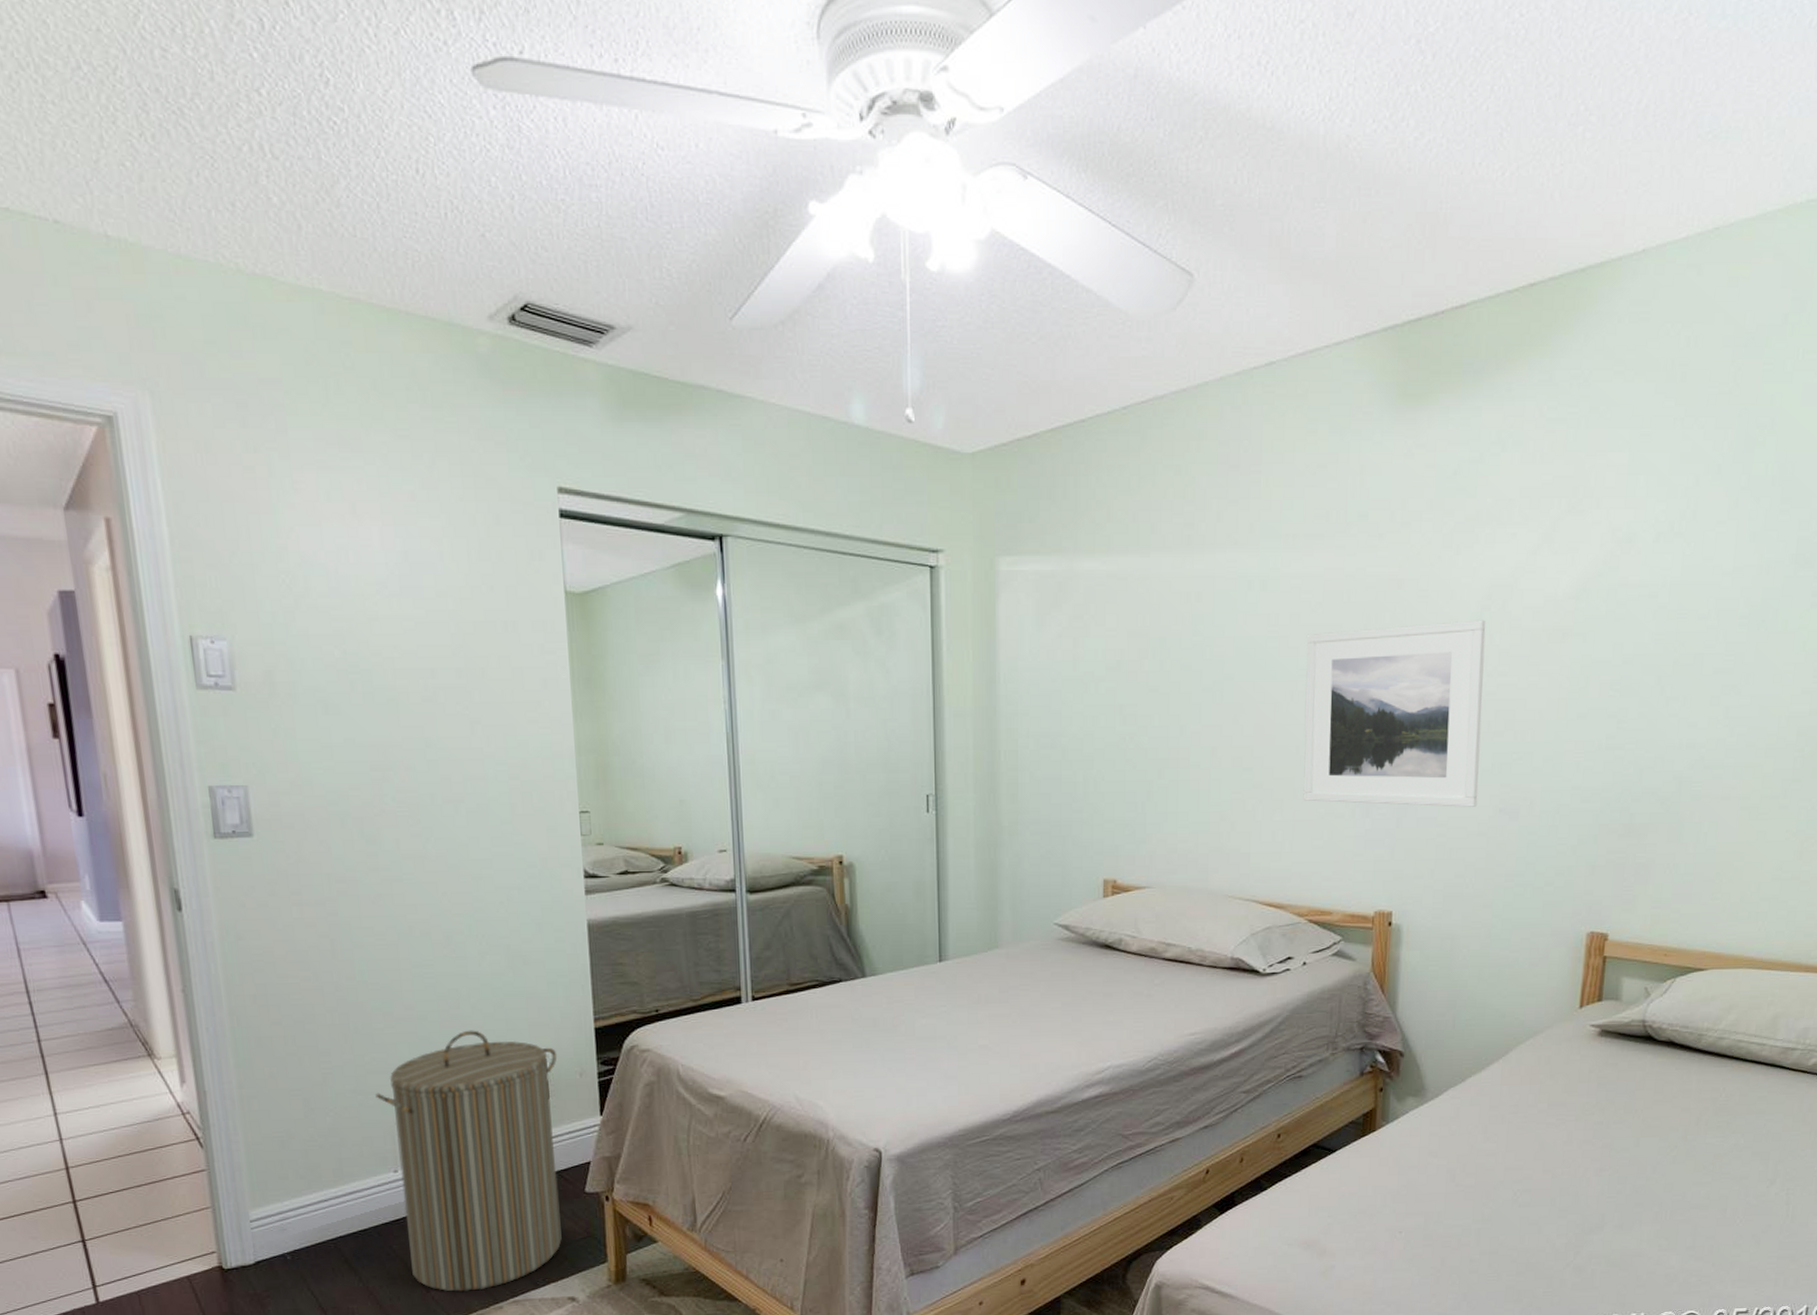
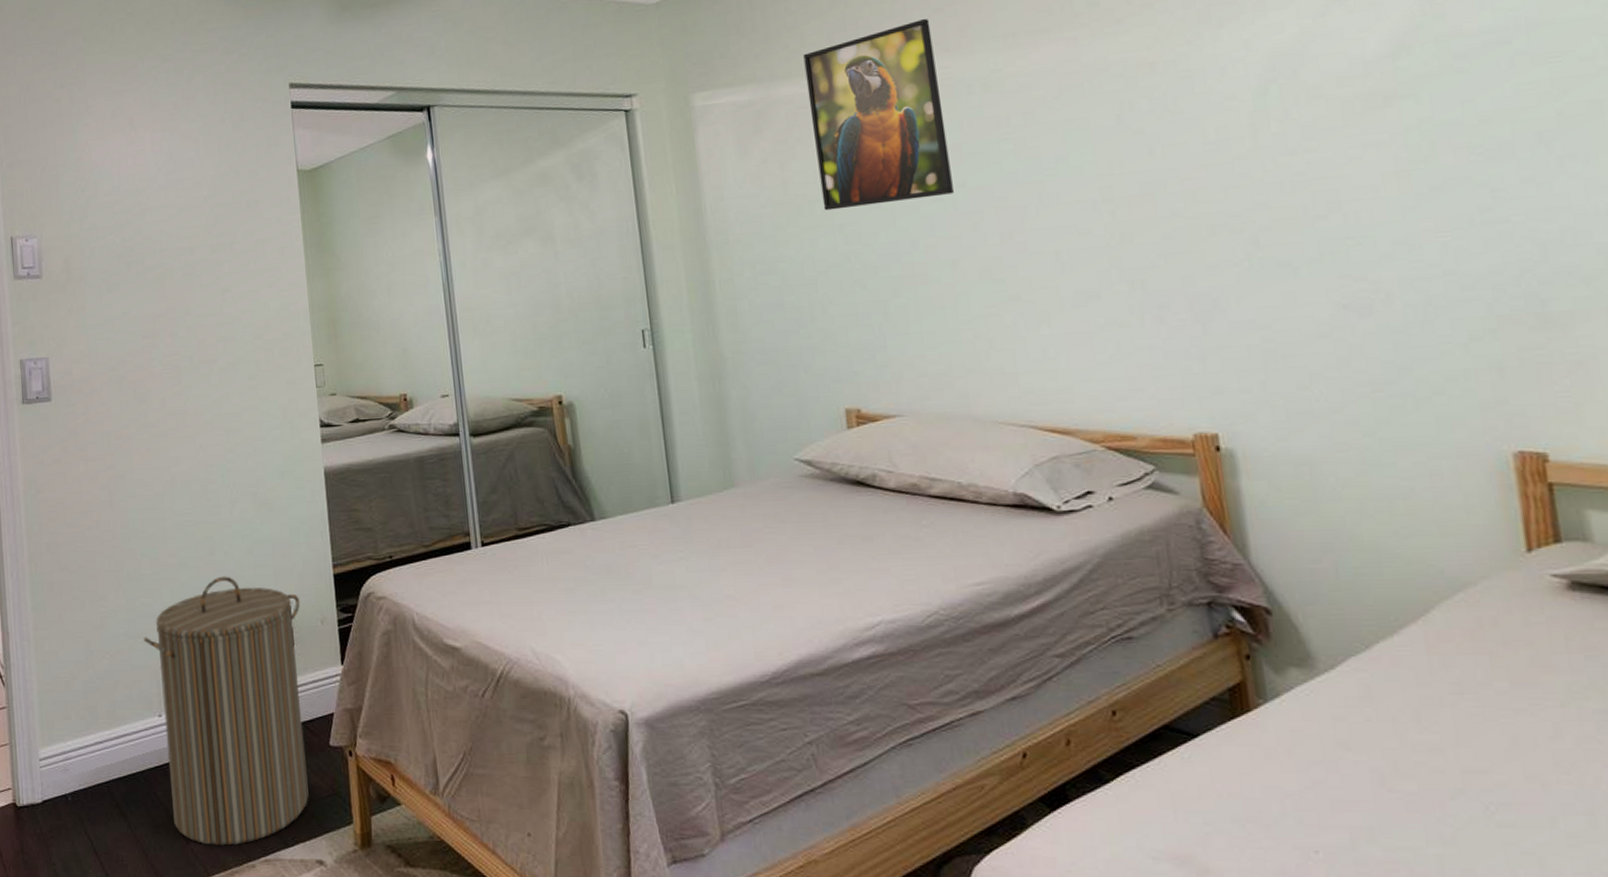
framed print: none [1107,508,1225,690] -> present [803,18,954,211]
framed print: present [1303,620,1486,807] -> none [1046,93,1310,311]

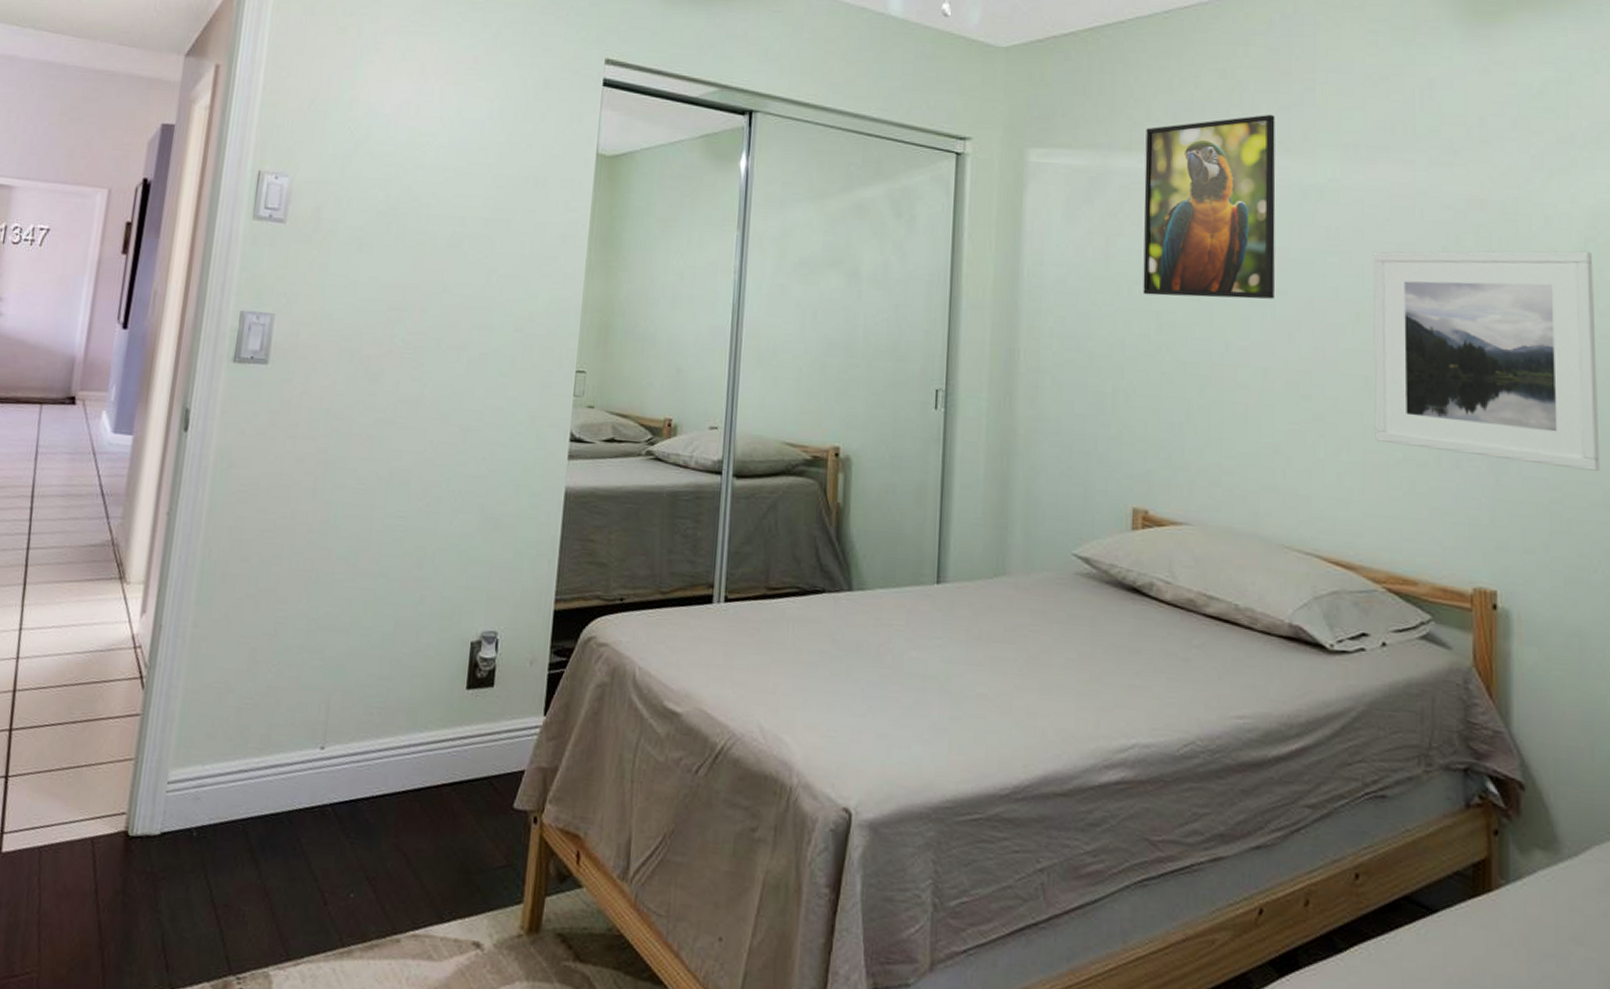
laundry hamper: present [143,576,309,846] -> none [314,594,511,914]
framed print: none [1046,93,1310,311] -> present [1372,250,1601,471]

